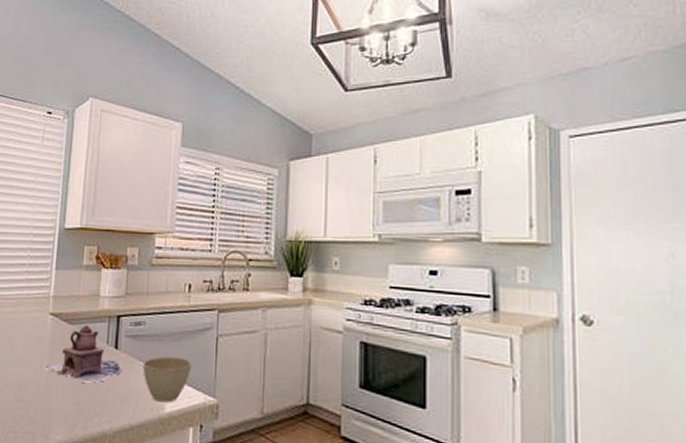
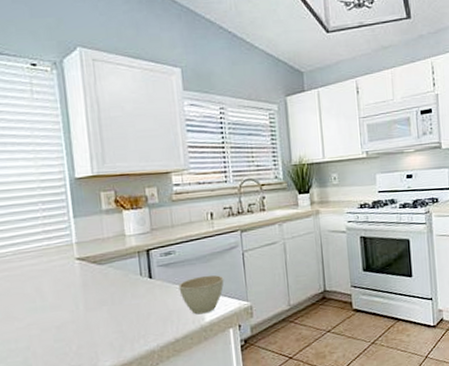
teapot: present [46,325,122,383] -> none [82,263,160,313]

